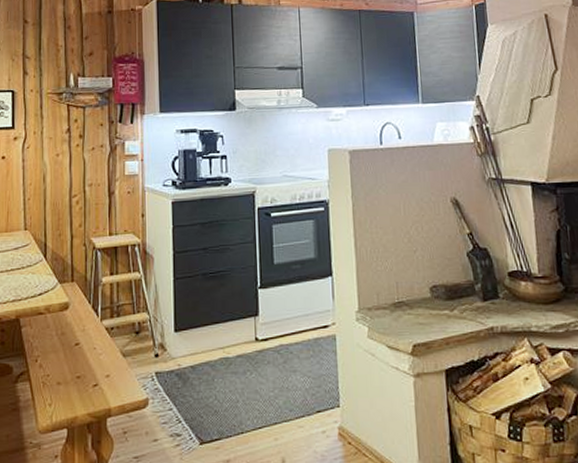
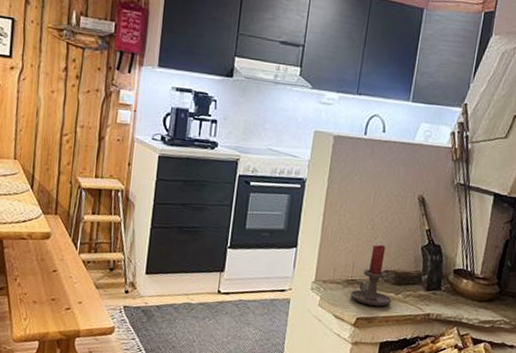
candle holder: none [399,257,449,328] -> present [350,244,393,307]

